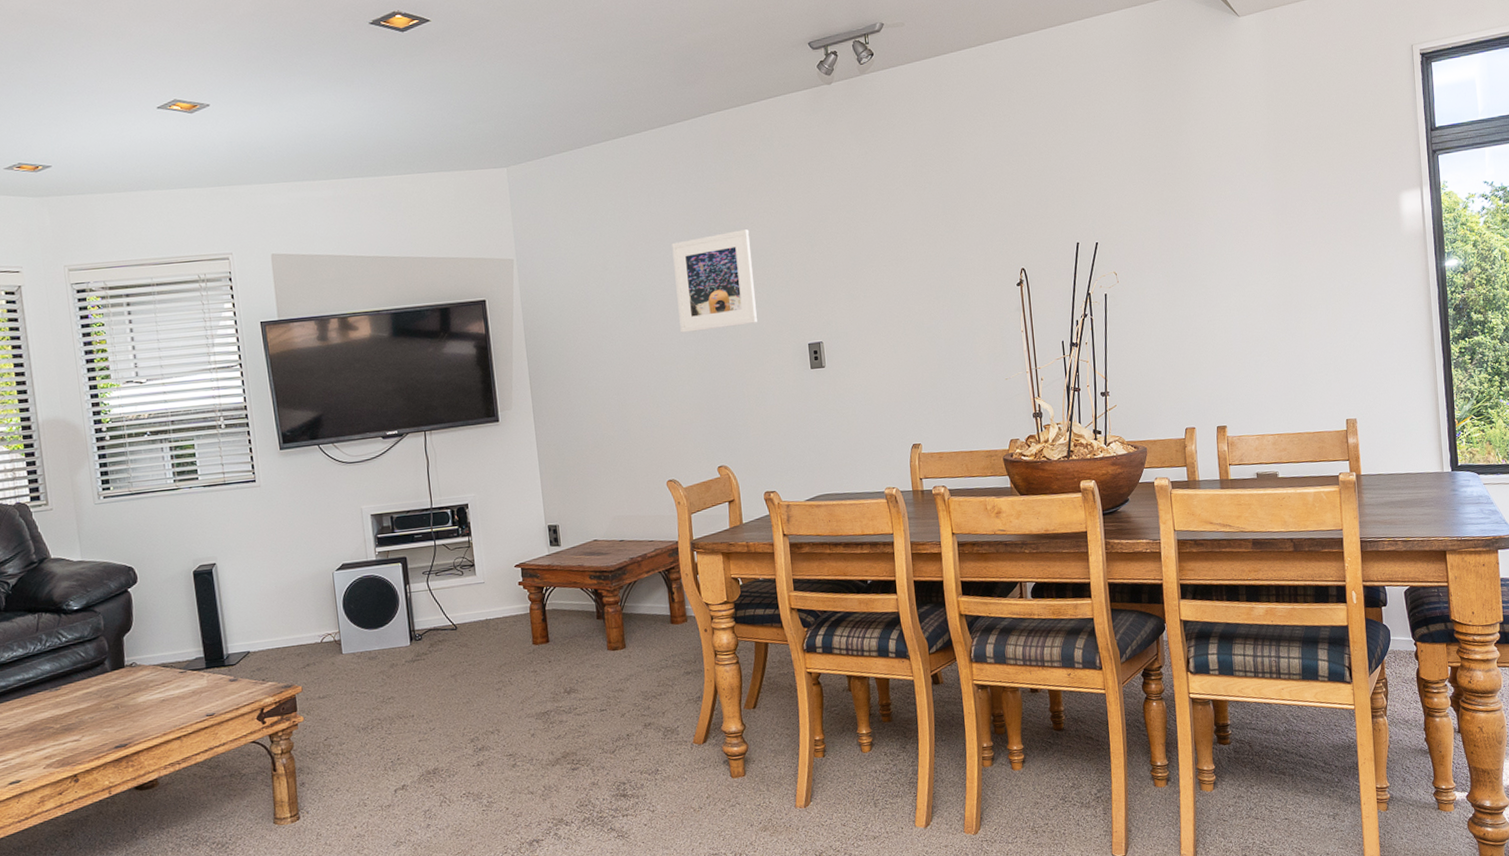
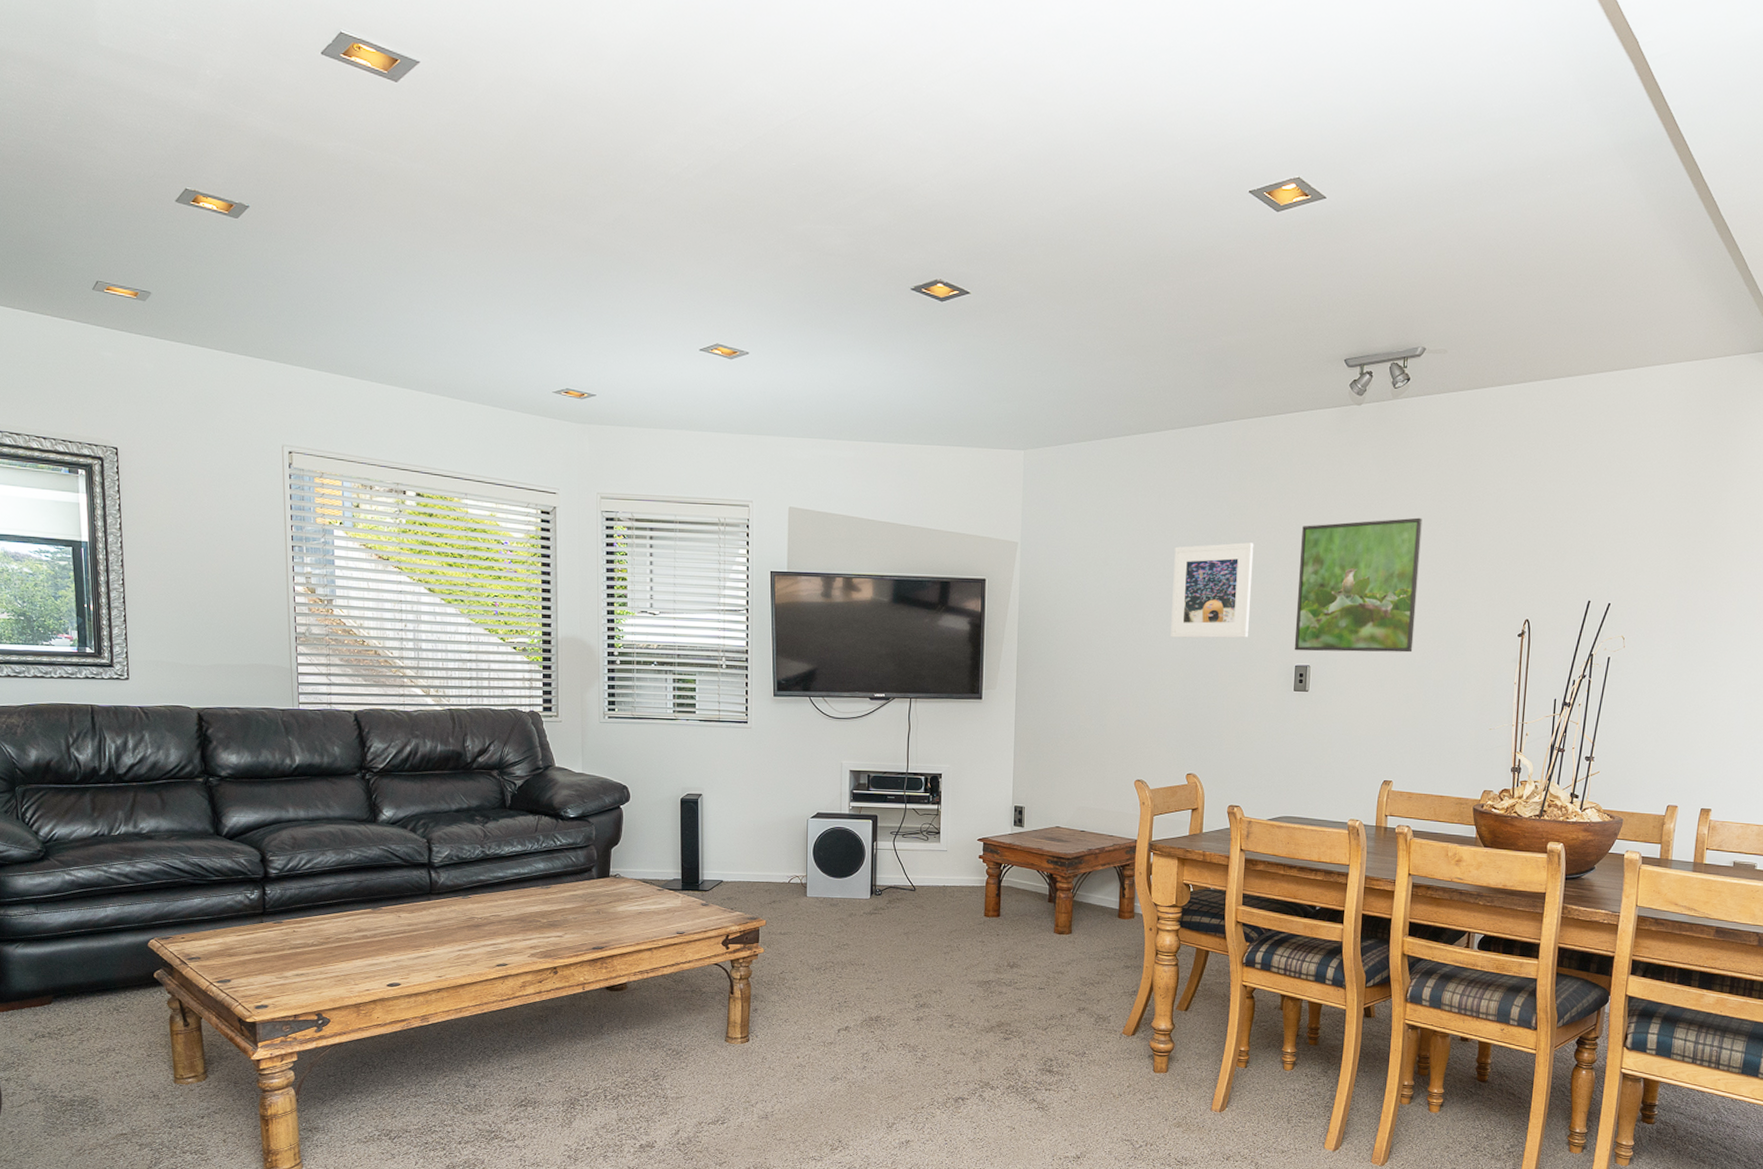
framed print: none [793,184,920,329] -> present [1294,517,1422,653]

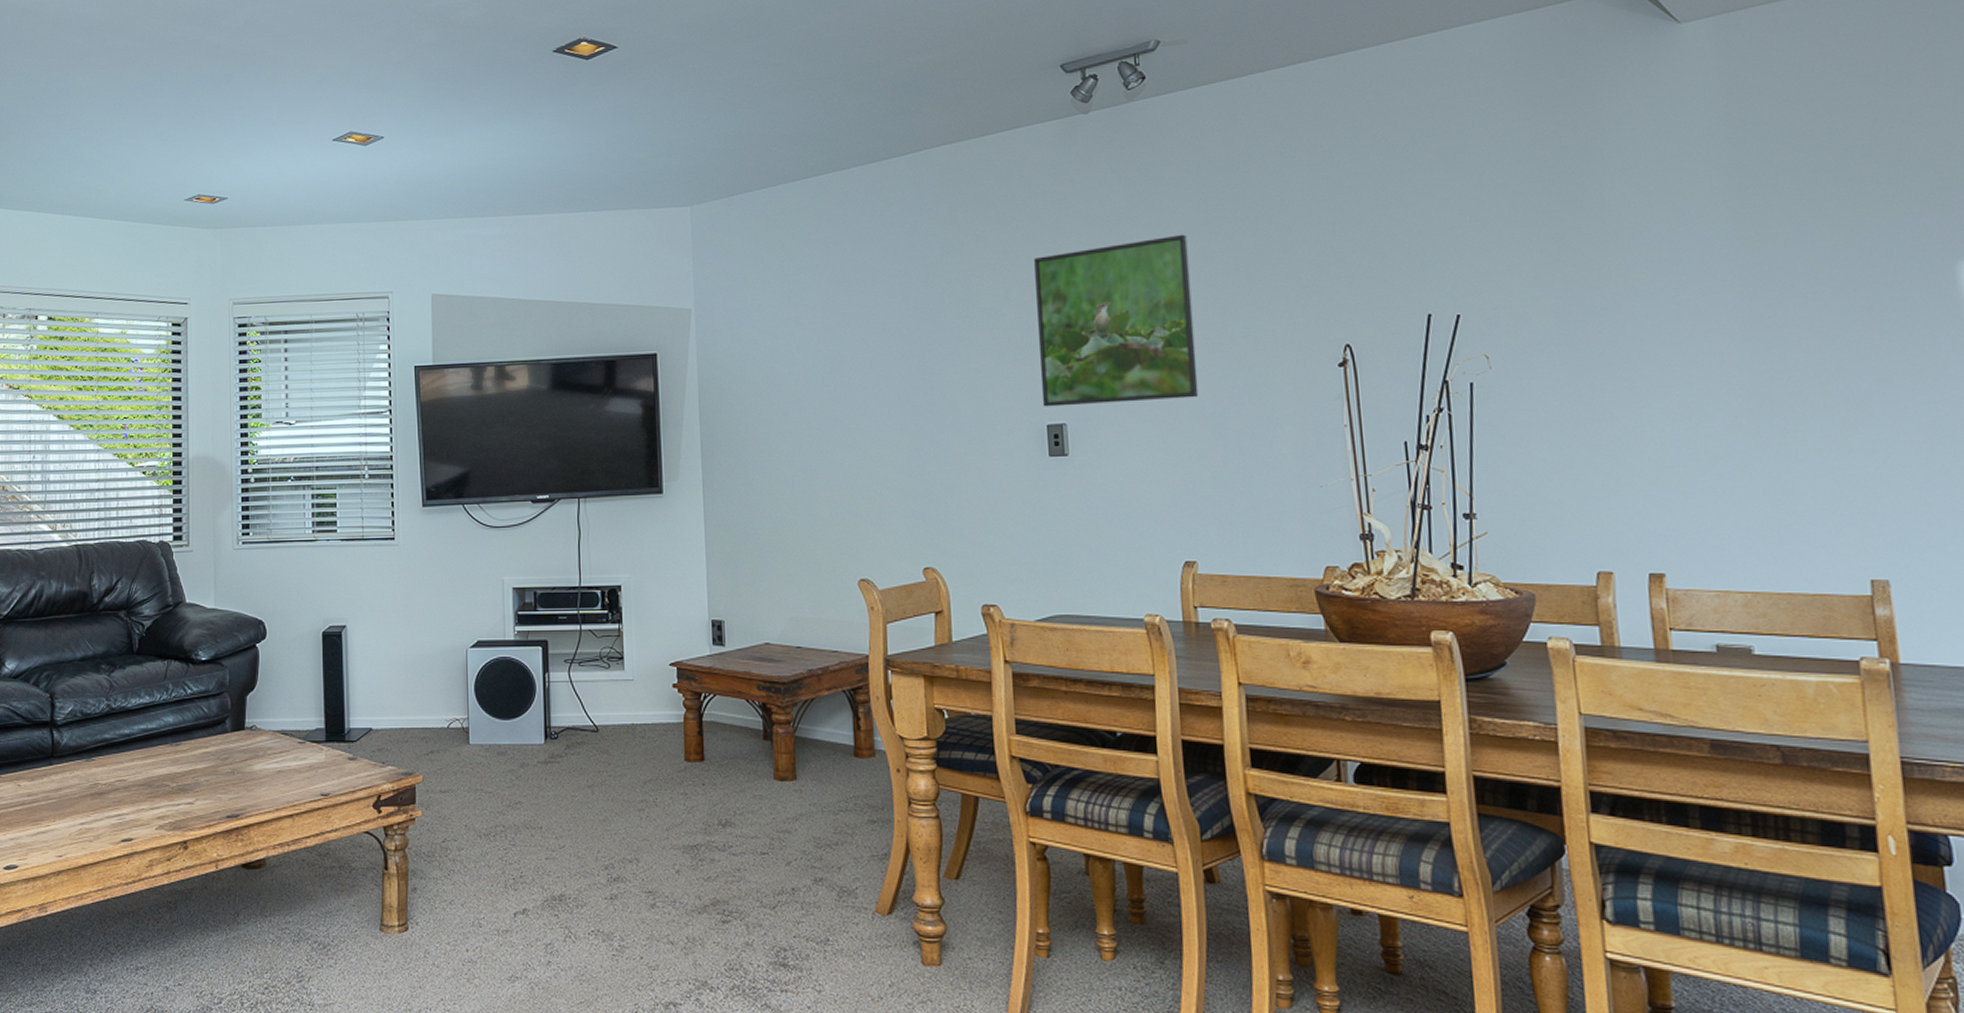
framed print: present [1170,542,1254,639] -> none [879,284,982,403]

